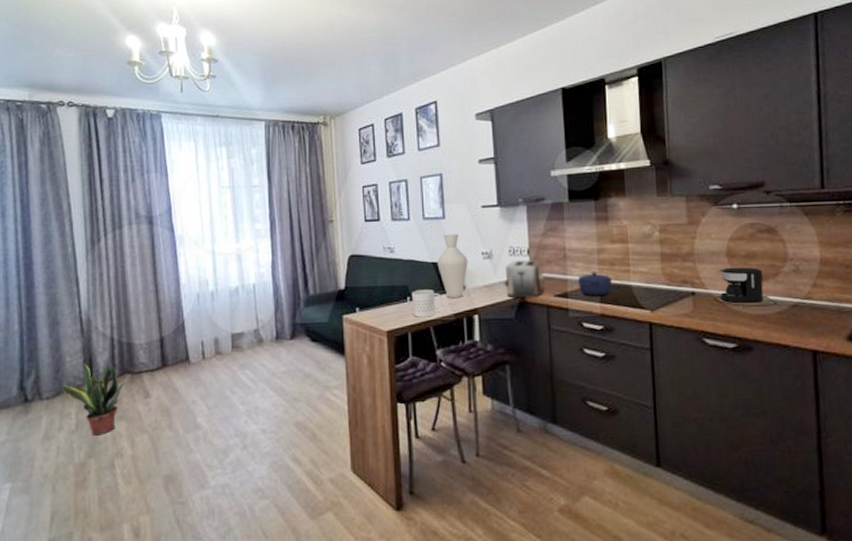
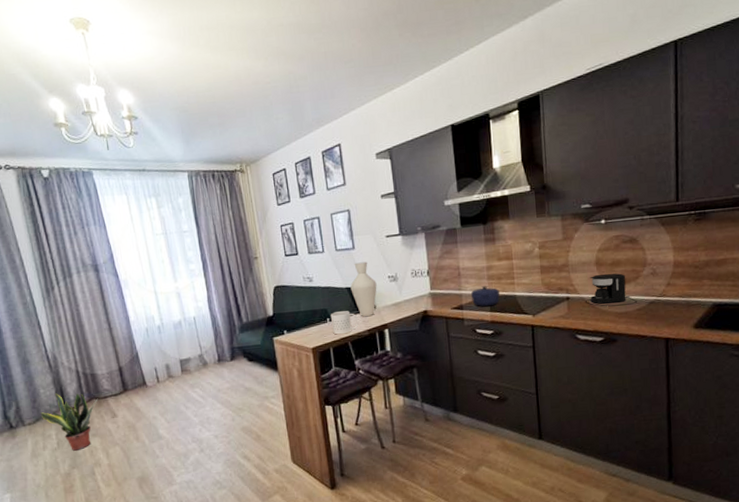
toaster: present [504,259,545,300] -> none [408,278,443,313]

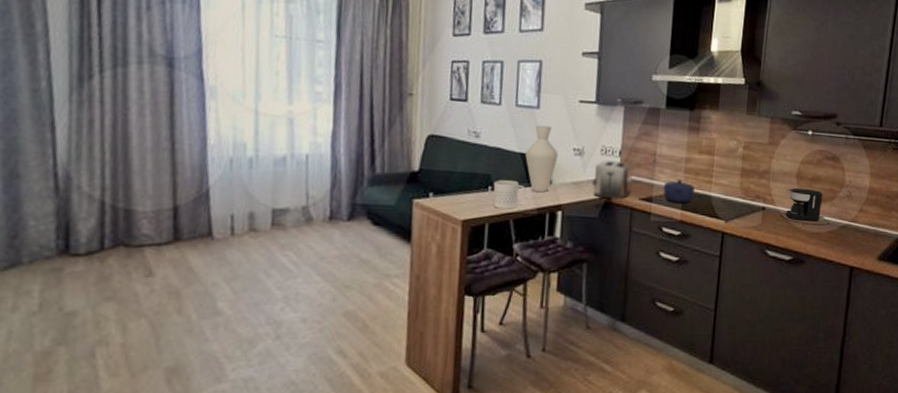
potted plant: present [40,393,98,451] -> none [20,229,128,319]
toaster: none [408,278,443,313] -> present [592,160,634,201]

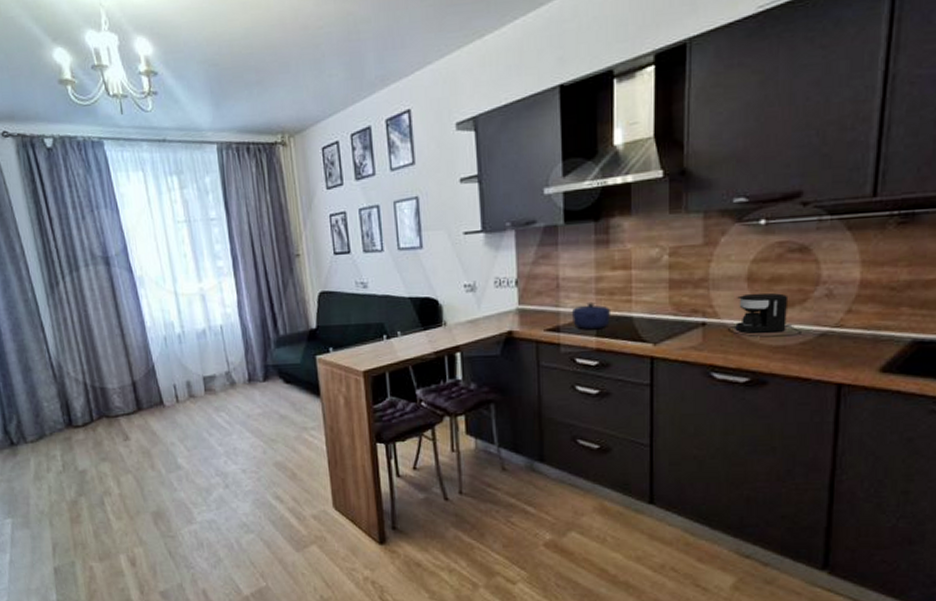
mug: present [493,180,528,209] -> none [387,327,423,356]
vase: present [525,125,558,193] -> none [415,265,449,336]
toaster: present [592,160,634,201] -> none [488,290,534,335]

